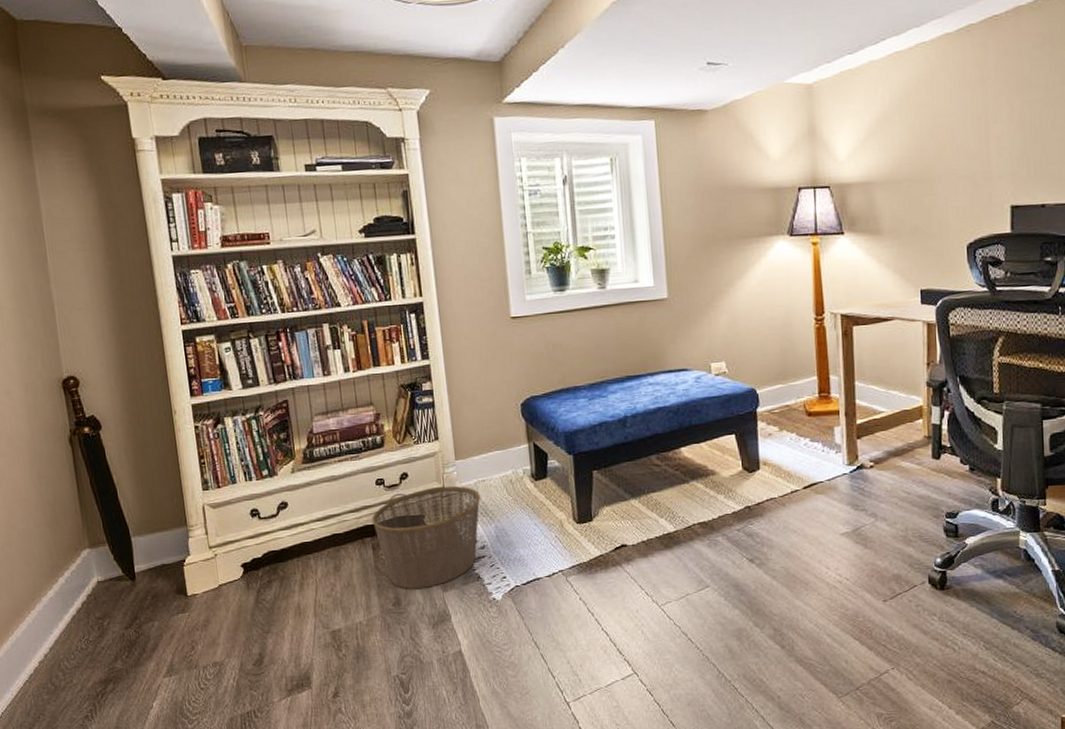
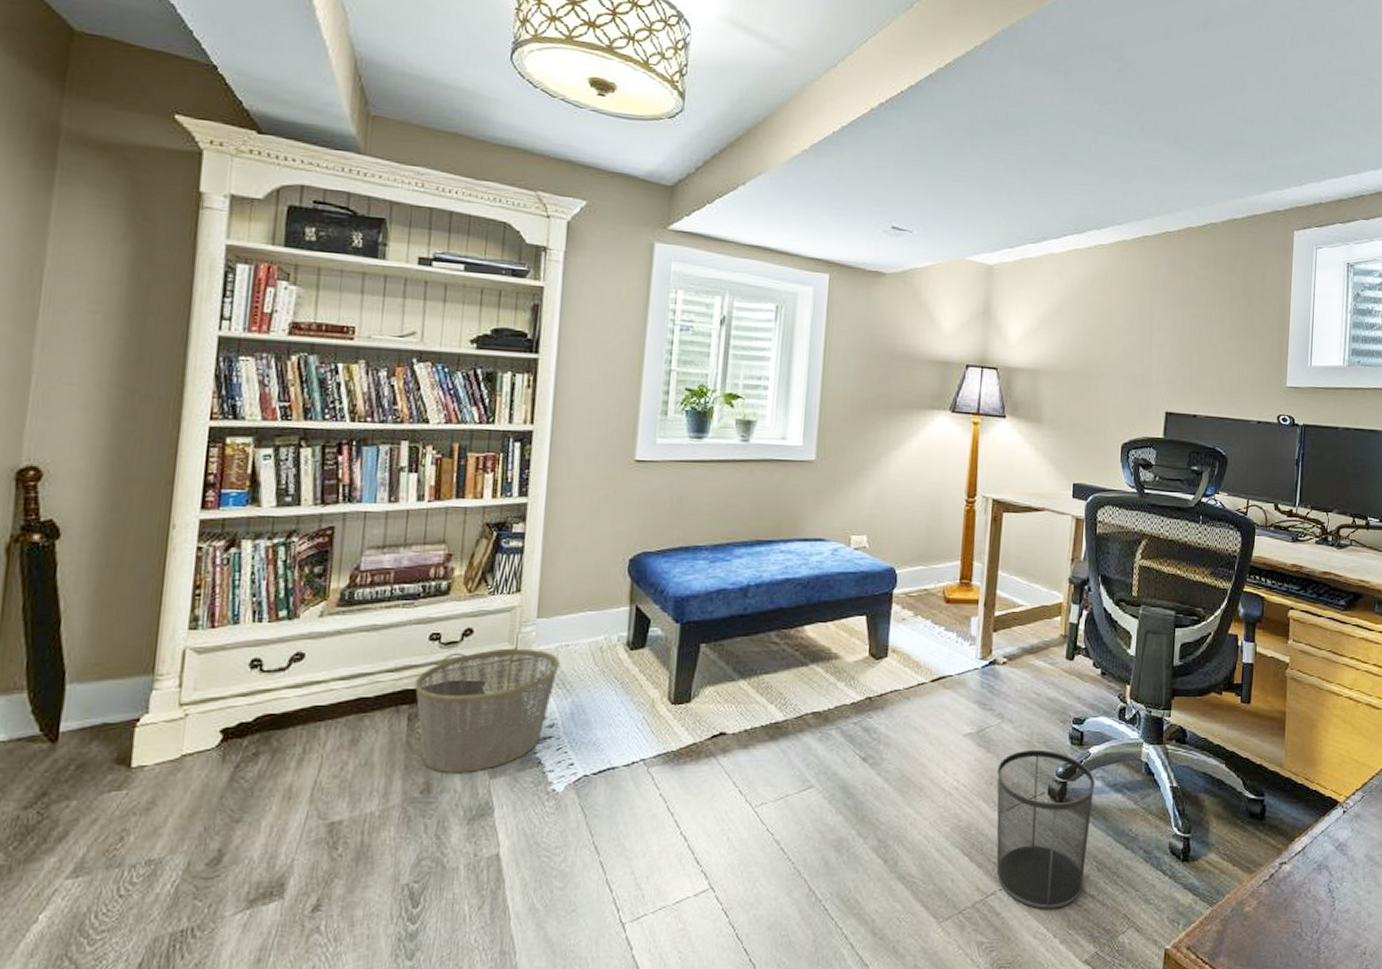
waste bin: none [876,543,975,685] -> present [996,749,1096,910]

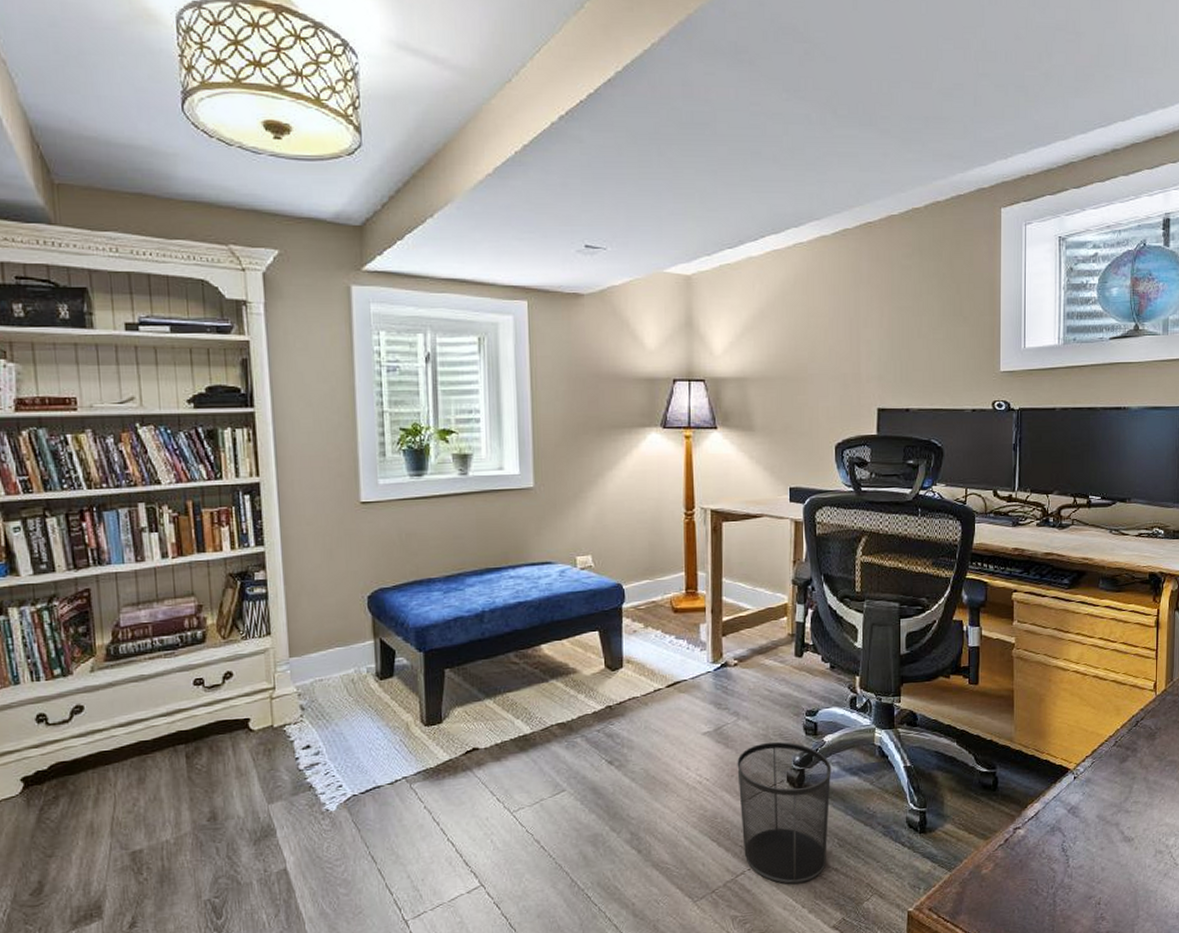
basket: present [414,648,560,774] -> none [186,685,316,802]

